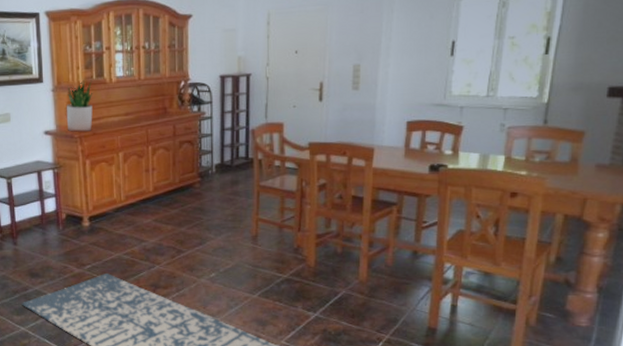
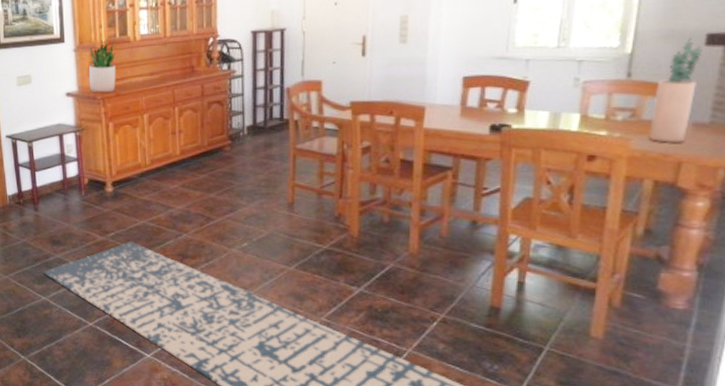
vase: none [560,91,605,183] -> present [648,38,703,144]

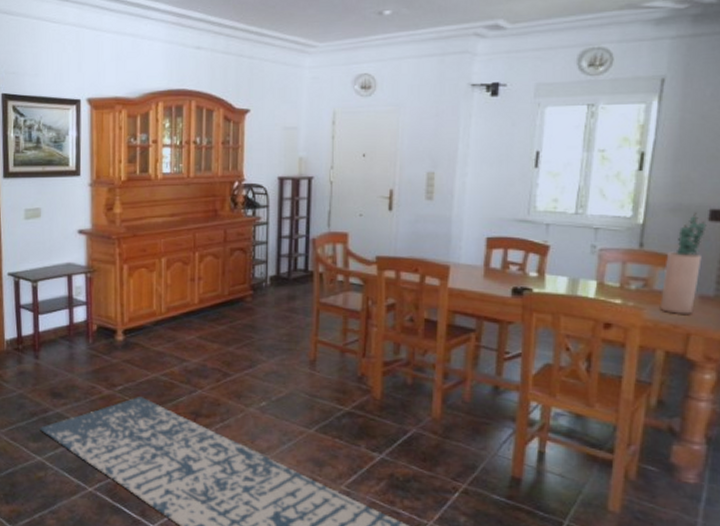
planter: present [88,38,116,94] -> none [104,174,136,234]

